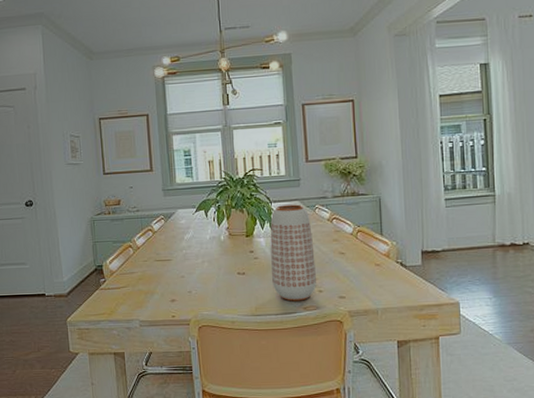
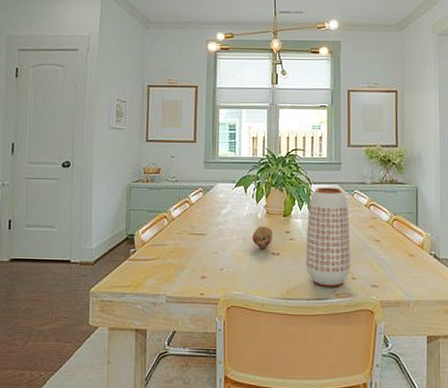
fruit: none [217,248,238,269] -> present [252,227,273,248]

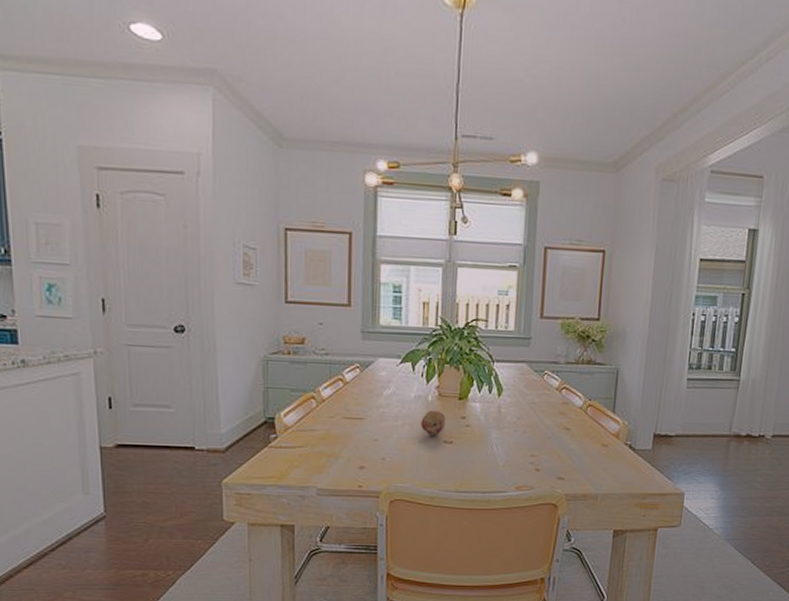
vase: present [306,187,350,287] -> none [483,366,537,479]

